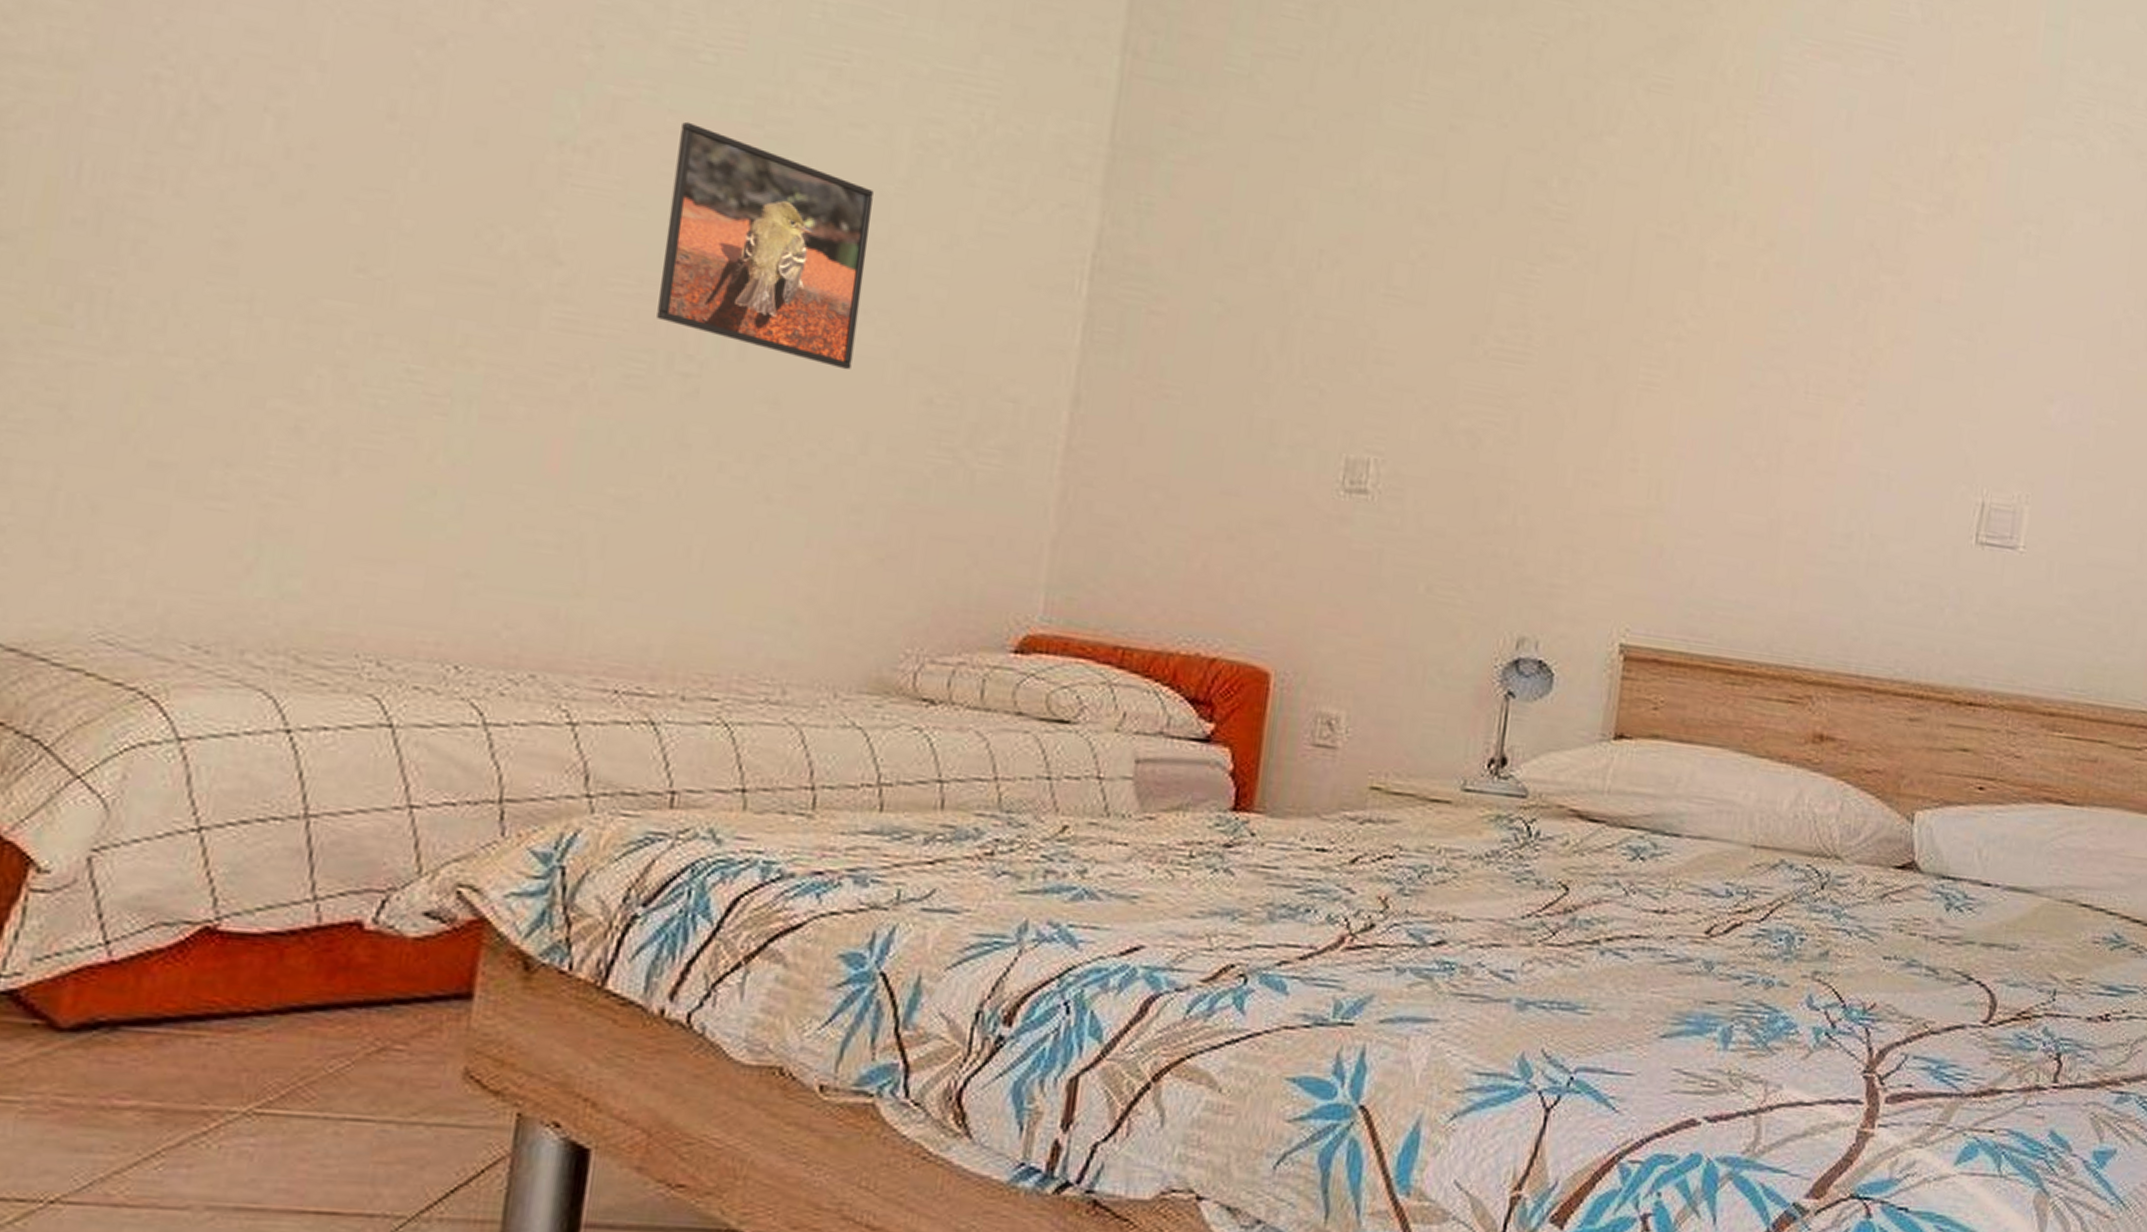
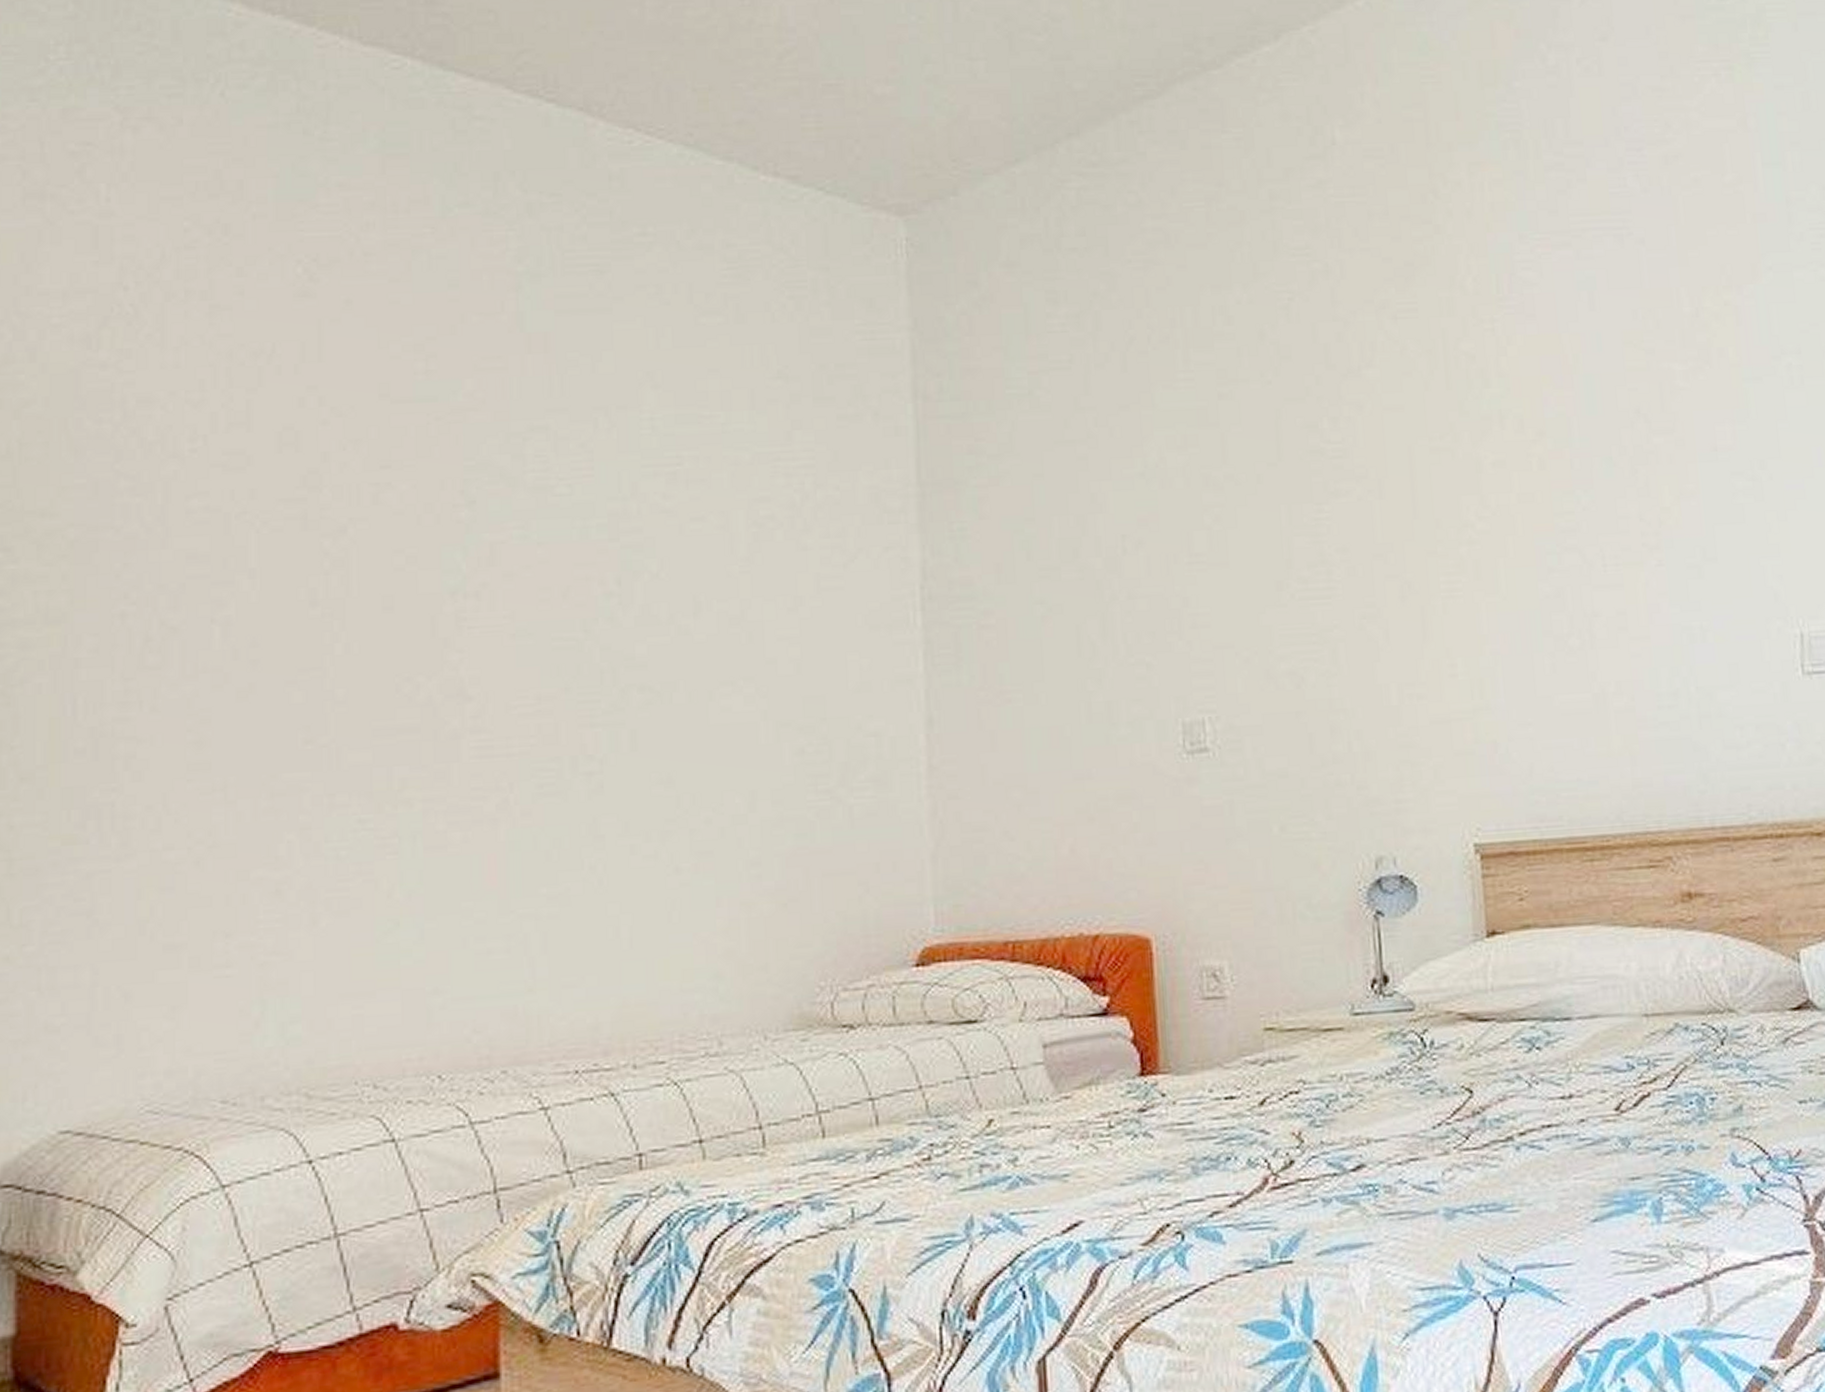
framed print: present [656,121,874,370] -> none [551,550,729,739]

